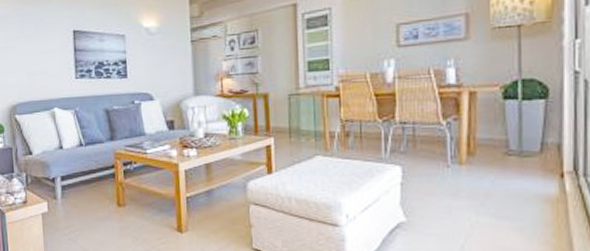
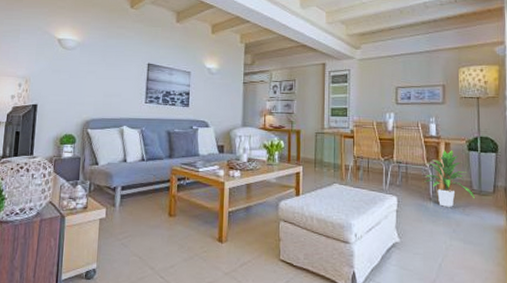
indoor plant: none [438,101,512,175] -> present [423,150,475,207]

